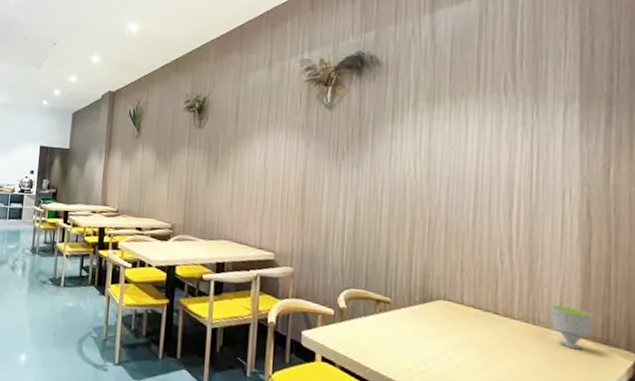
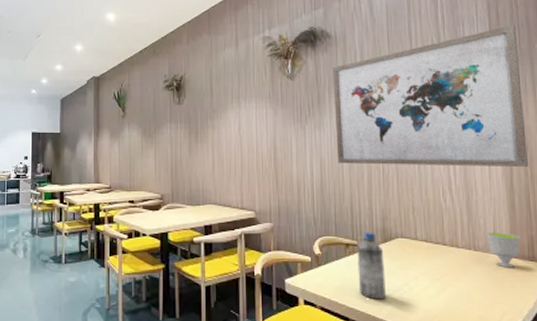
wall art: none [375,62,616,235] -> present [333,25,528,168]
water bottle: none [387,288,421,367] -> present [357,232,386,300]

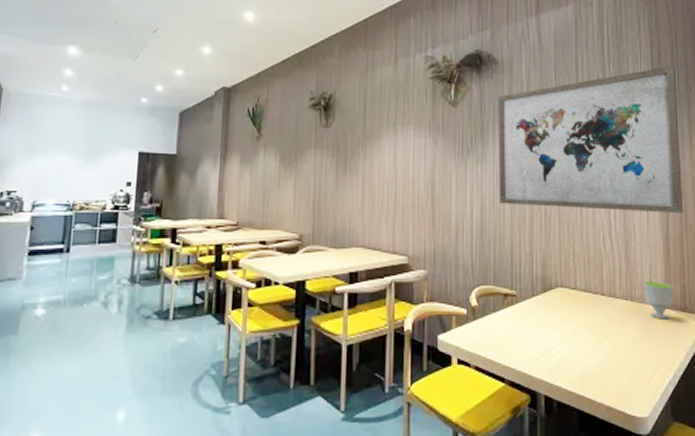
water bottle: present [357,232,386,300] -> none [516,280,543,357]

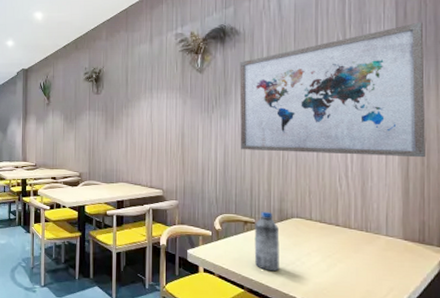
water bottle: none [516,280,543,357] -> present [254,211,280,272]
cup: present [643,282,674,319] -> none [379,216,412,249]

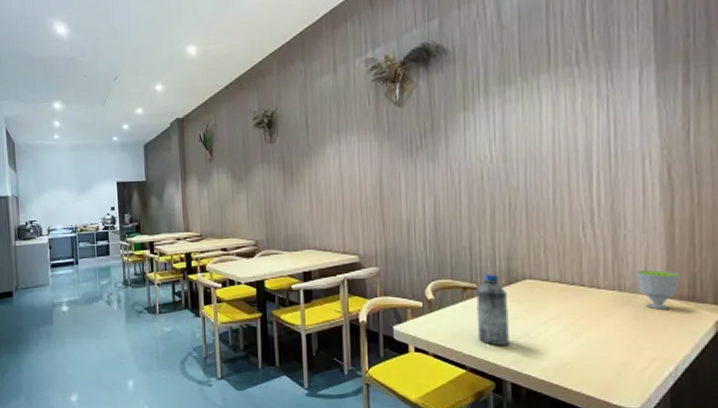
wall art: present [239,22,426,158] -> none [450,17,695,200]
cup: none [379,216,412,249] -> present [636,270,679,310]

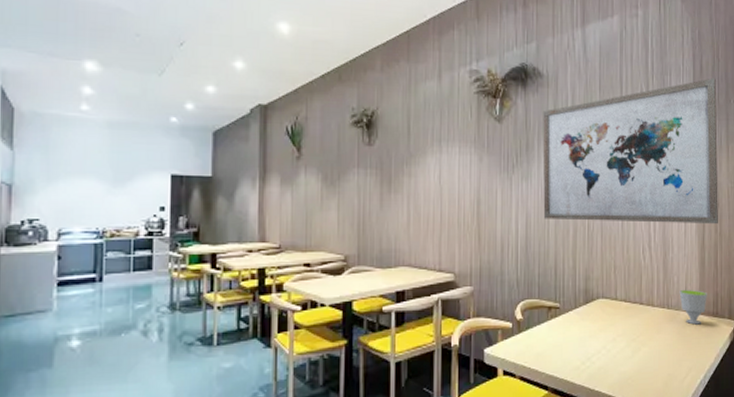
wall art: none [450,17,695,200] -> present [543,78,718,224]
water bottle: present [476,273,509,346] -> none [559,293,585,365]

